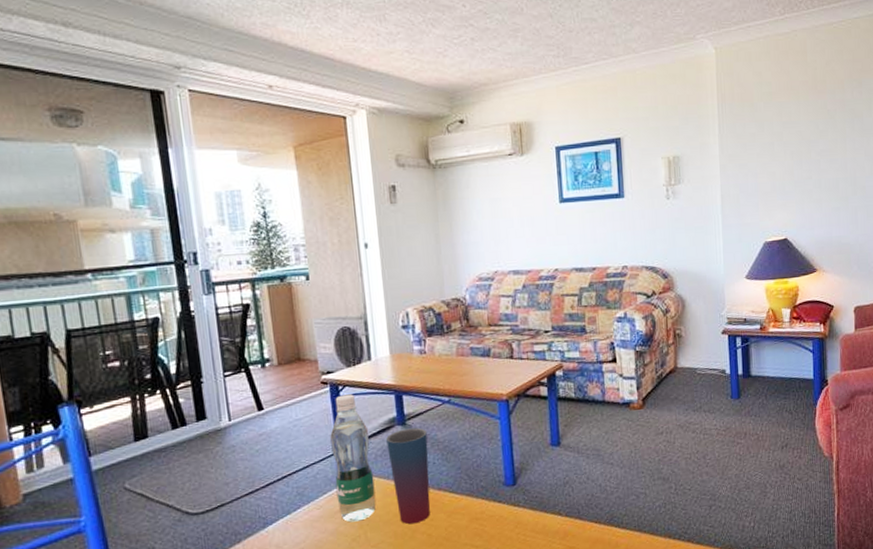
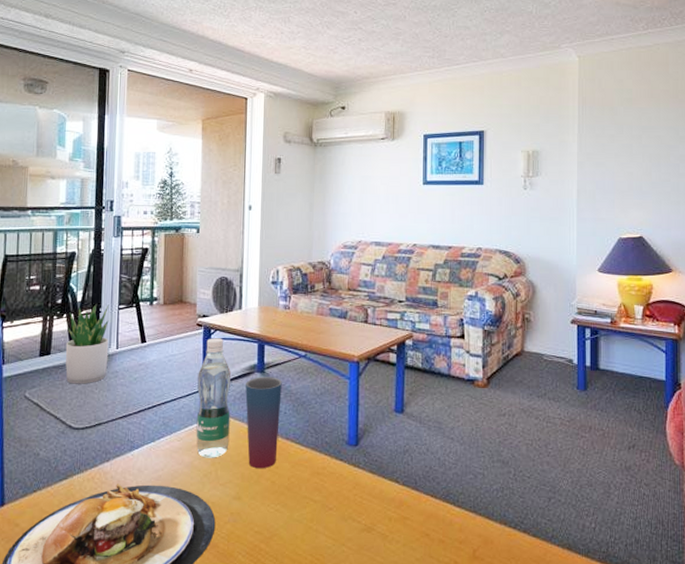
planter: none [162,373,222,467] -> present [65,304,110,384]

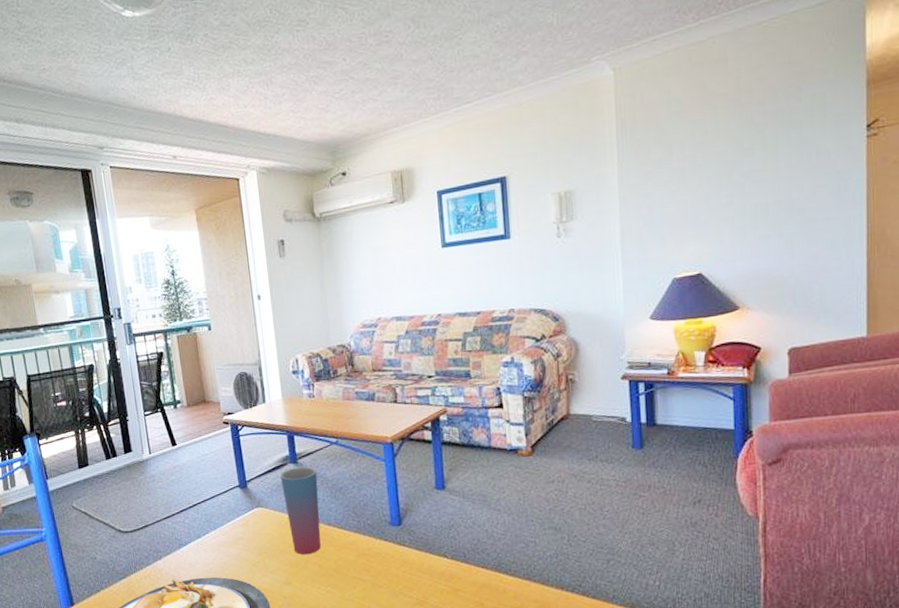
planter: present [65,304,110,384] -> none [98,412,144,491]
bottle: present [196,338,231,458] -> none [232,433,273,549]

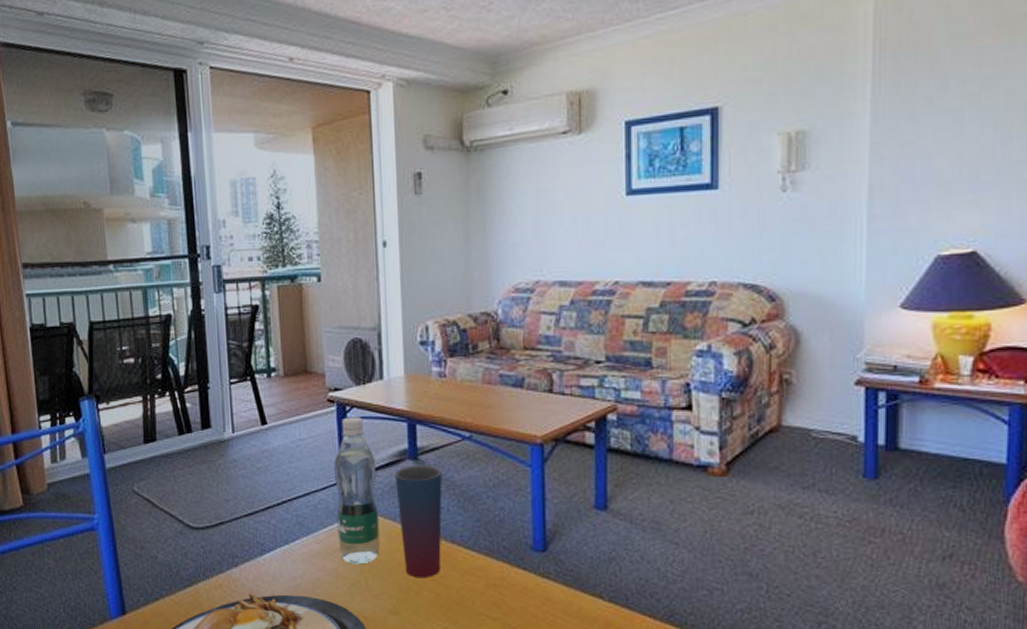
bottle: none [232,433,273,549] -> present [334,417,380,565]

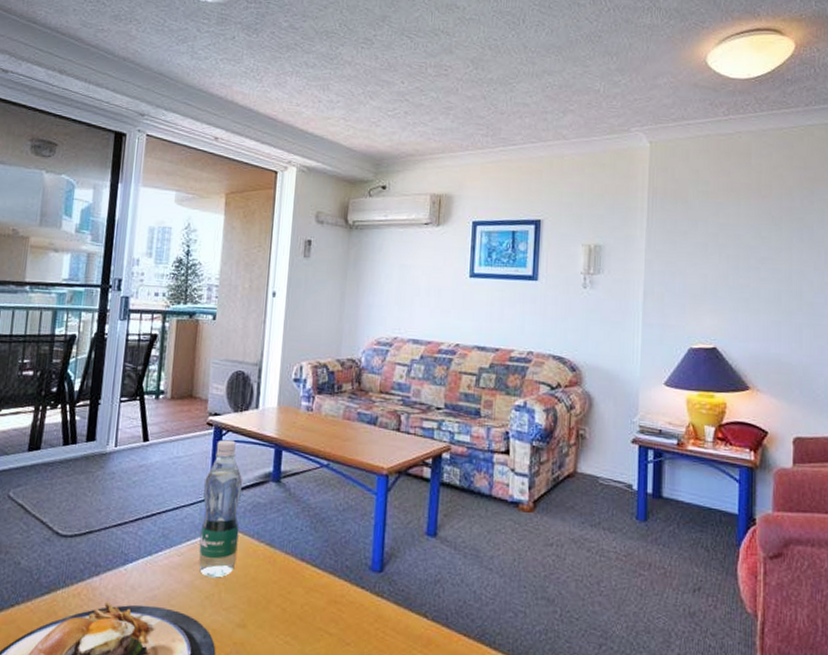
cup: present [395,465,442,579] -> none [256,486,300,594]

